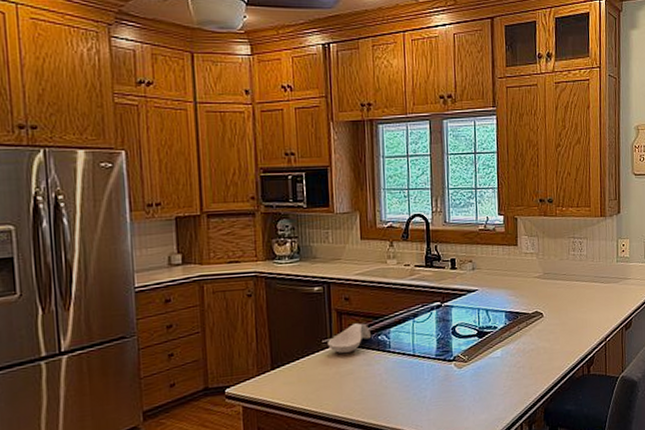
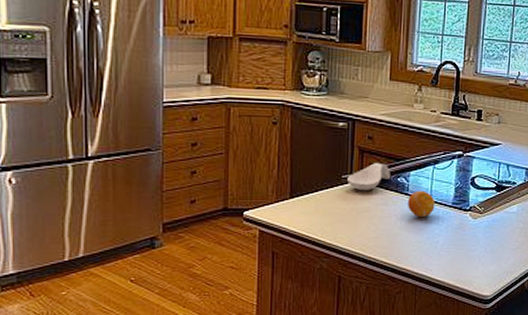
fruit: none [390,346,419,373] -> present [407,190,435,217]

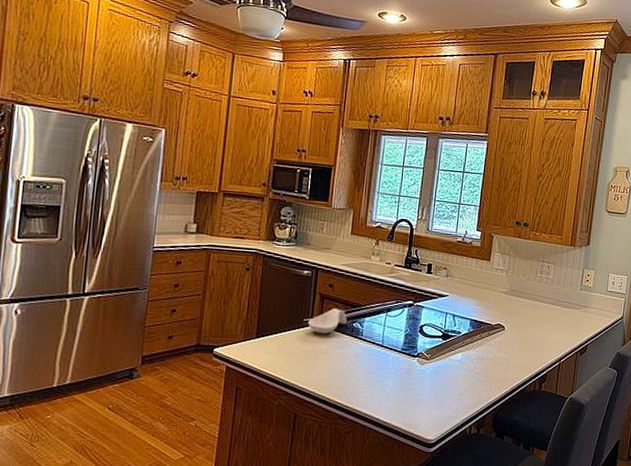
fruit: present [407,190,435,217] -> none [360,336,386,361]

